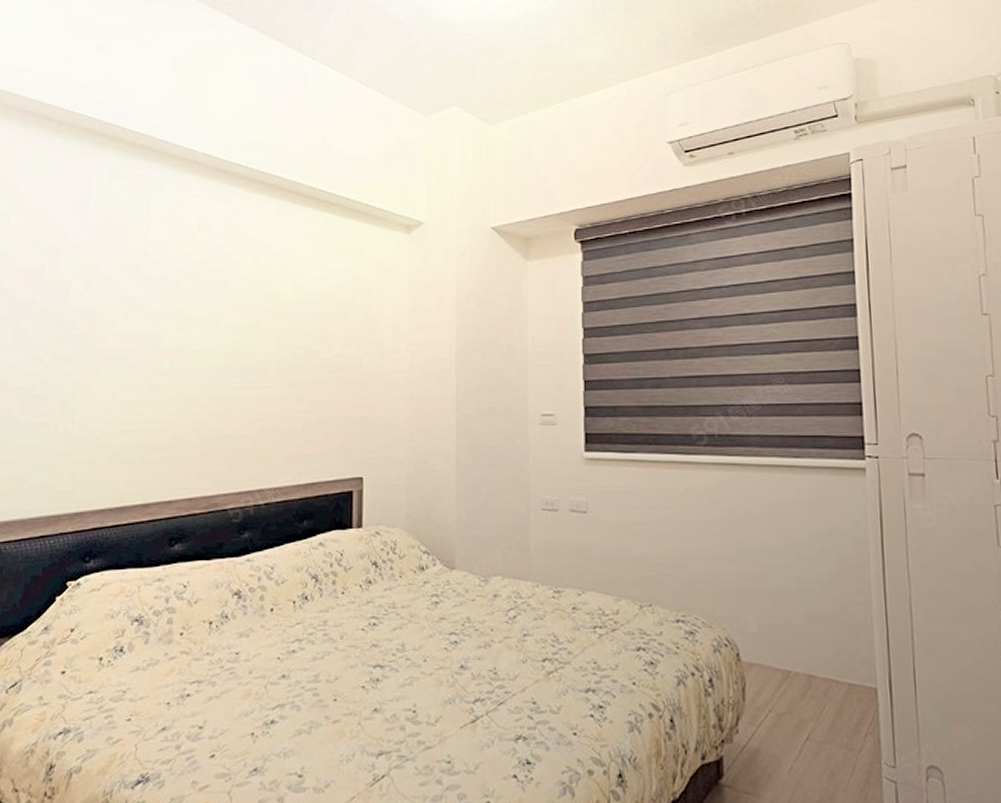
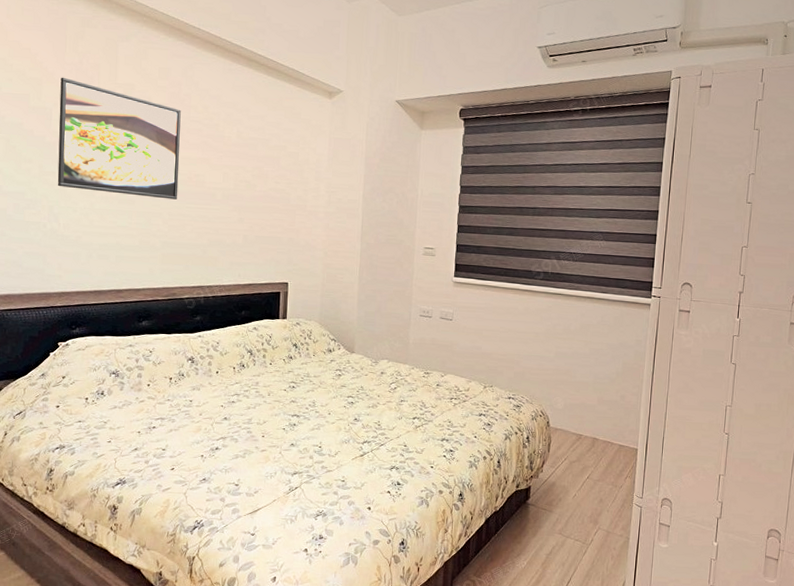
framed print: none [73,241,225,380] -> present [57,77,181,200]

